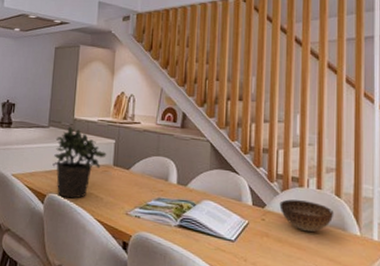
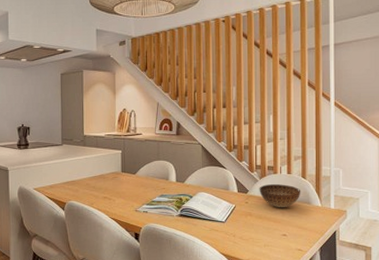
potted plant: present [52,126,107,199] -> none [69,142,115,203]

